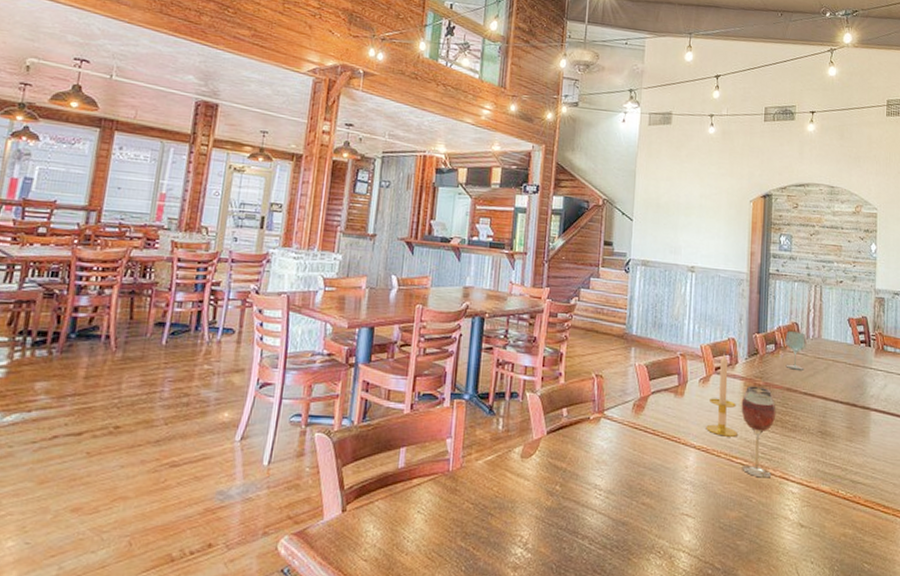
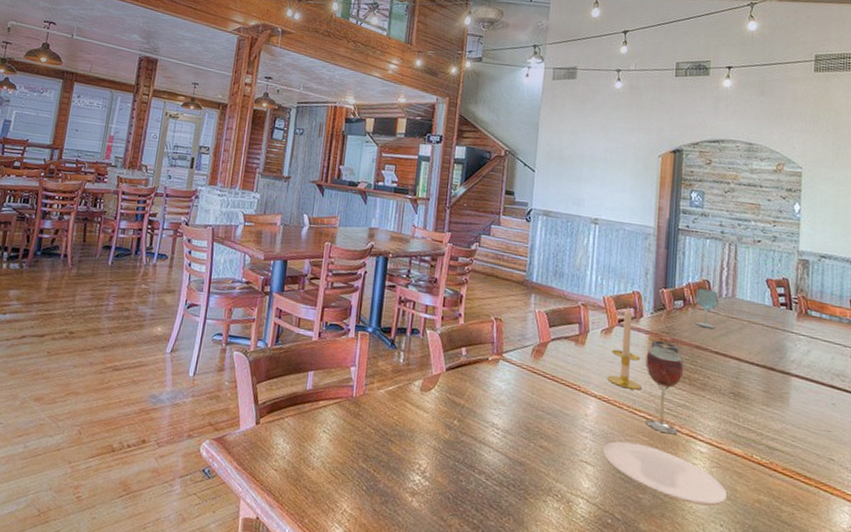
plate: none [703,490,816,545] -> present [603,441,727,506]

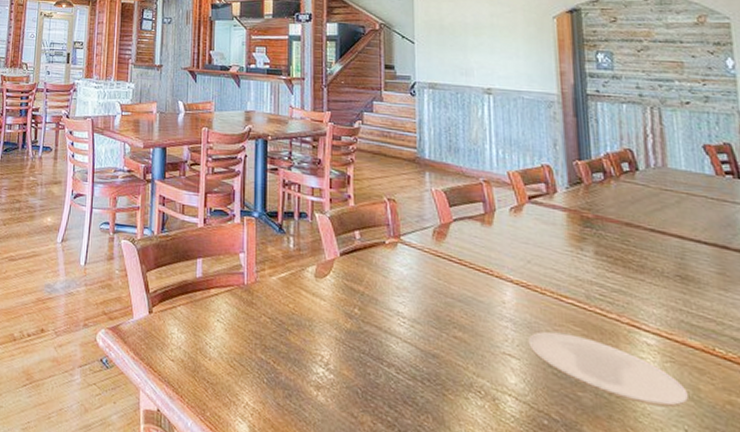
candle: present [607,306,641,390] -> none [523,182,565,274]
wineglass: present [645,340,684,435] -> none [566,218,617,324]
wine glass: present [694,288,720,329] -> none [616,159,649,203]

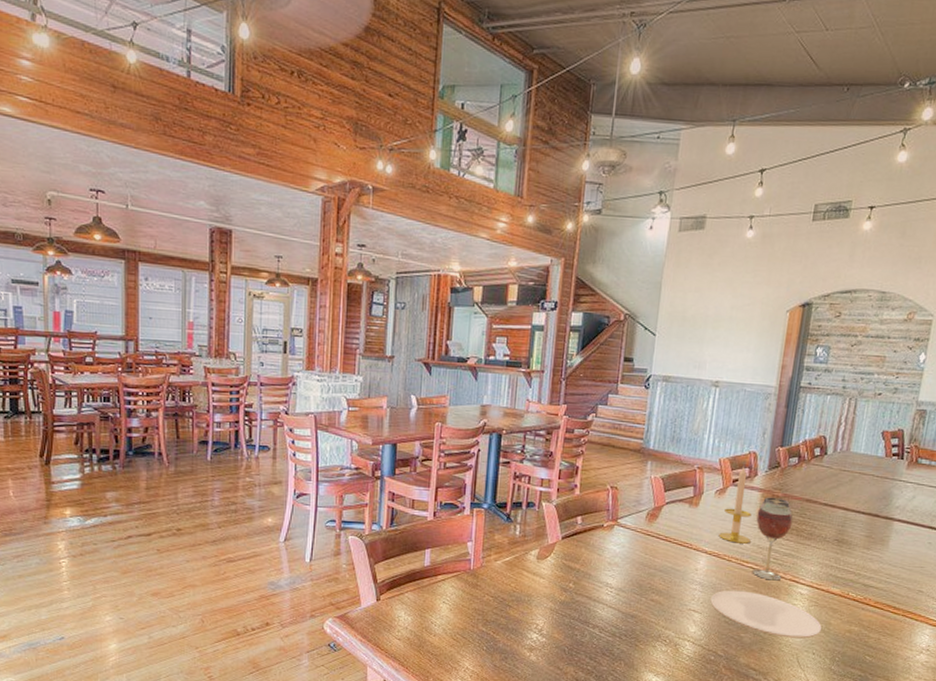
candle: none [523,182,565,274] -> present [719,467,752,544]
wineglass: none [566,218,617,324] -> present [752,497,794,581]

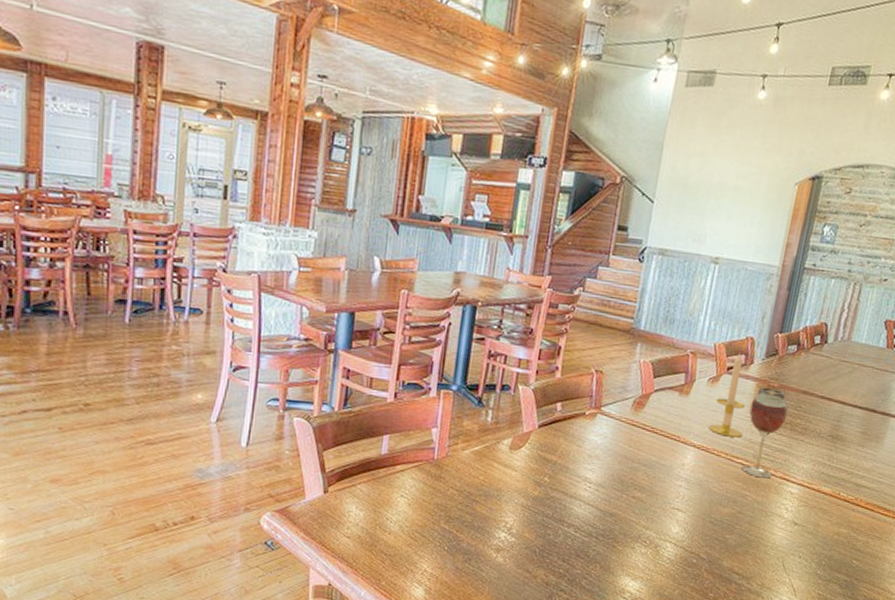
plate: present [710,590,822,639] -> none [696,487,810,541]

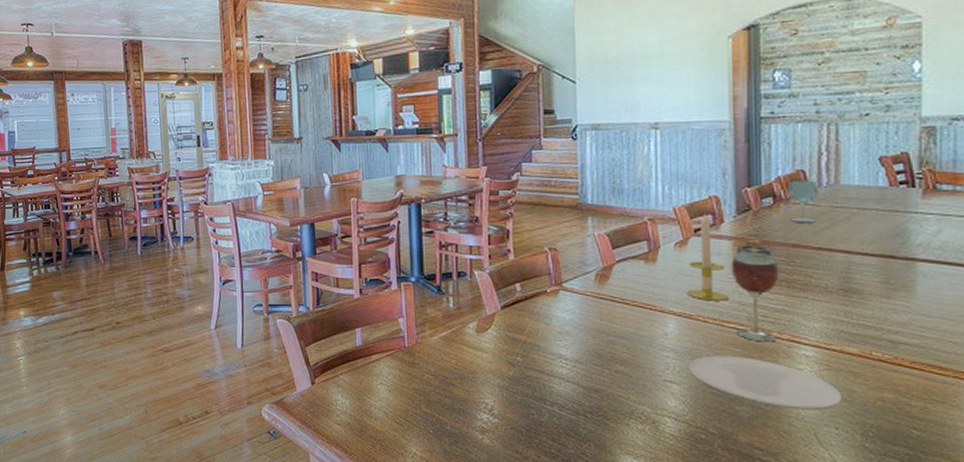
plate: none [696,487,810,541] -> present [689,355,841,410]
wine glass: none [805,332,835,374] -> present [787,180,820,223]

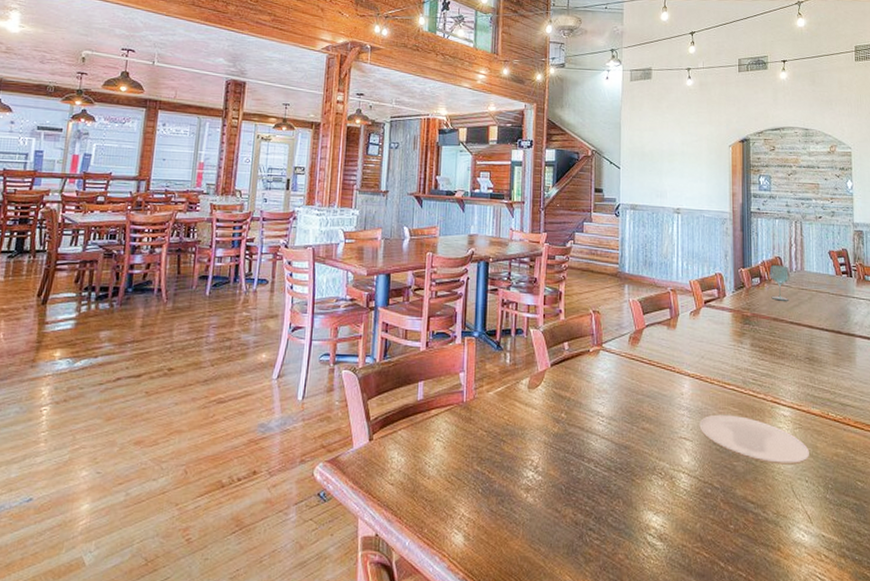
candle: present [687,214,729,301] -> none [698,288,729,365]
wineglass: present [731,245,780,342] -> none [731,317,765,403]

